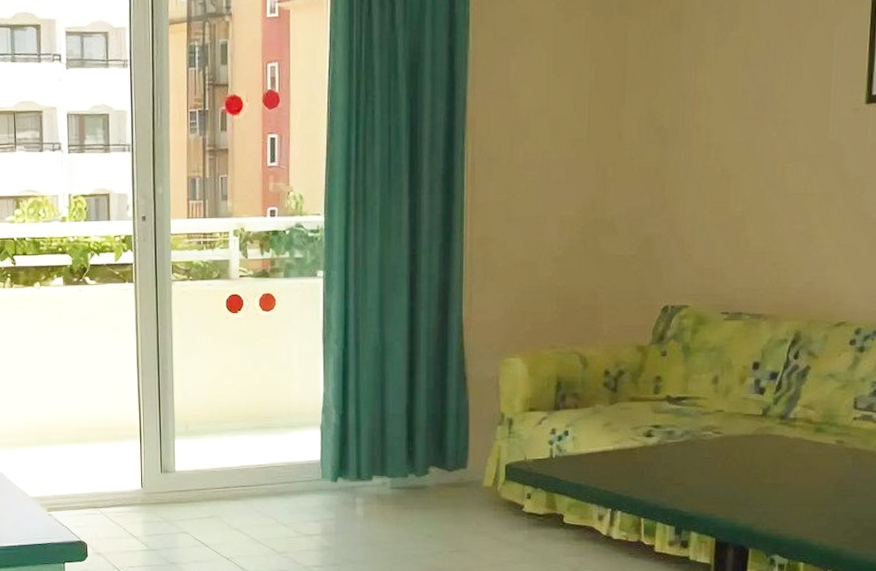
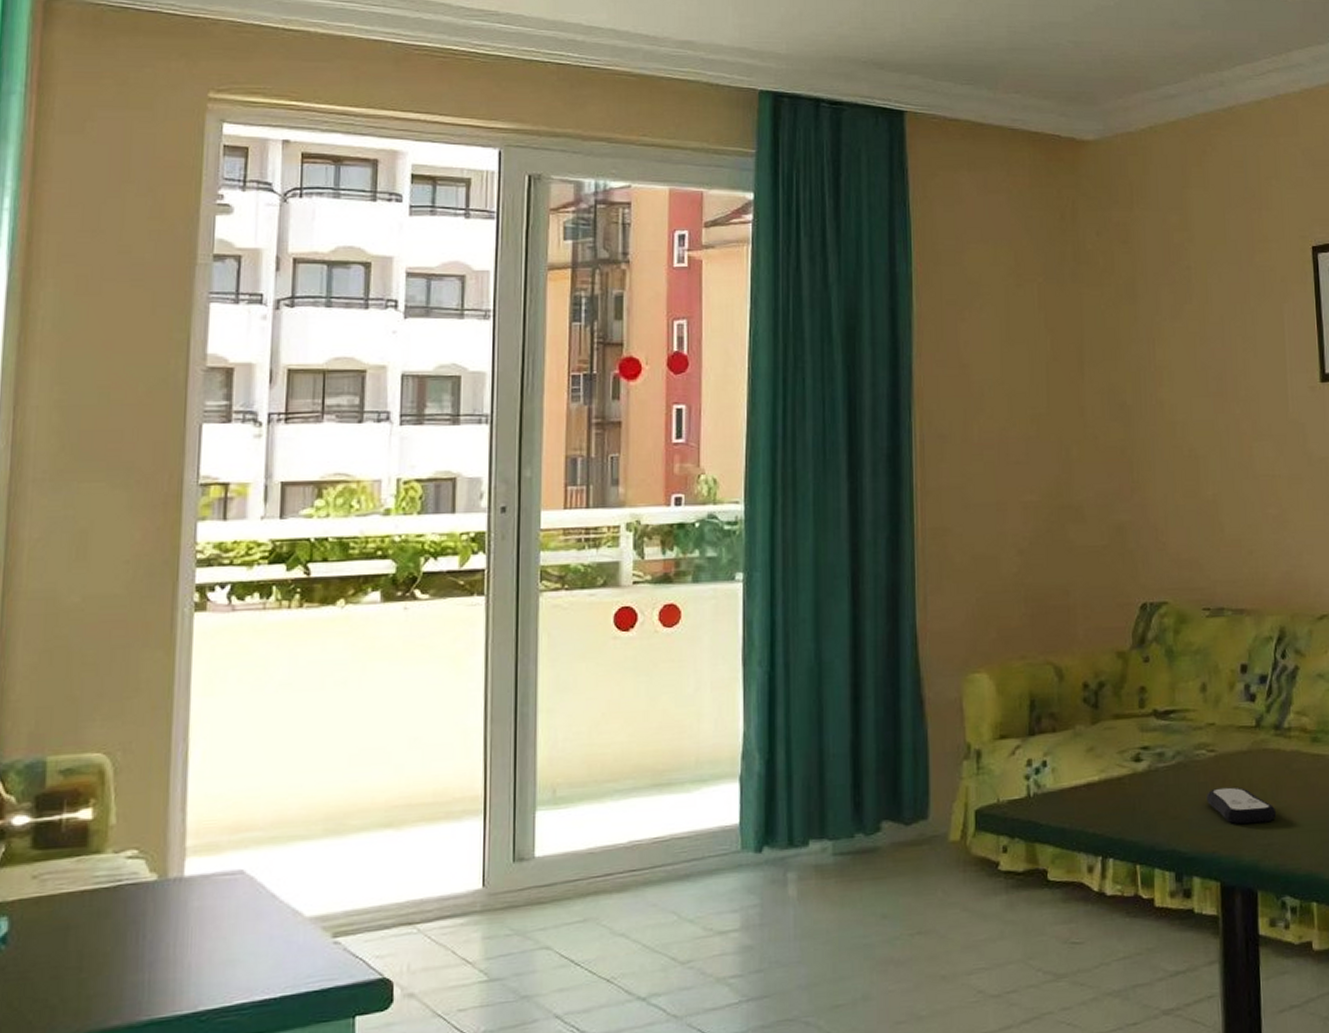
remote control: none [710,463,774,495] -> present [1207,787,1277,825]

